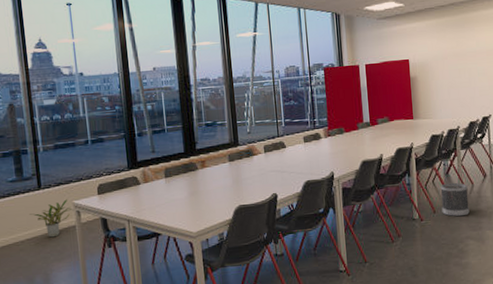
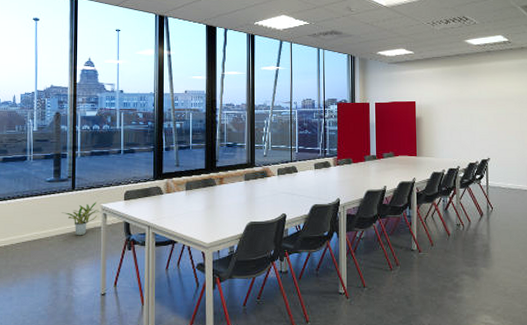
wastebasket: present [440,182,470,217] -> none [439,218,466,252]

